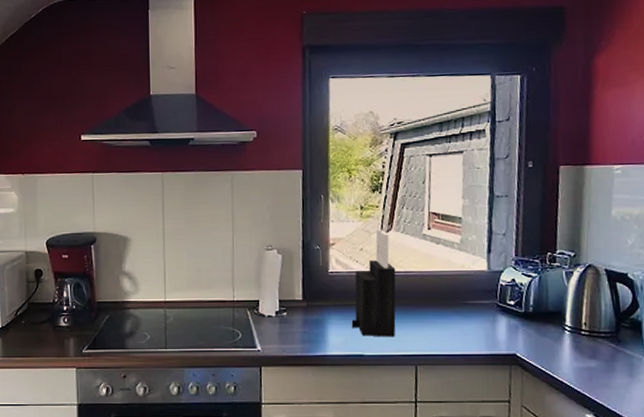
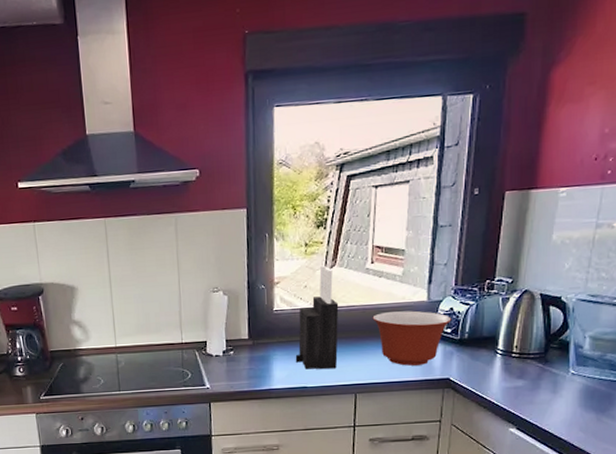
mixing bowl: none [431,280,514,338] -> present [372,311,452,366]

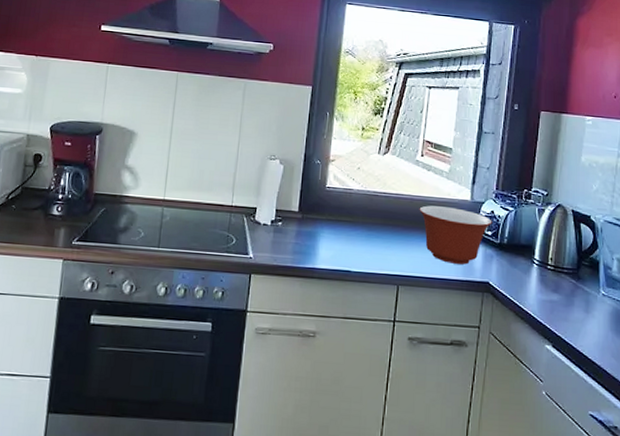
knife block: present [295,265,339,369] -> none [341,150,389,256]

